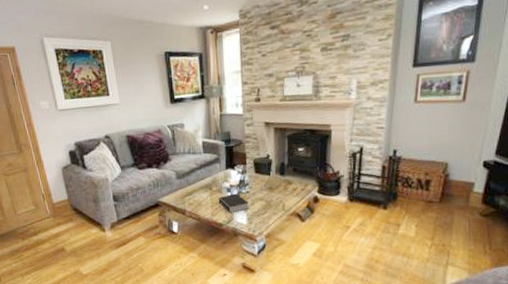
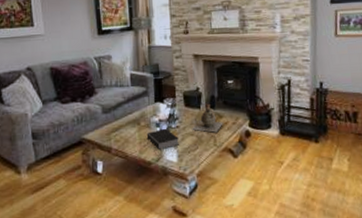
ceramic jug: none [261,170,292,198] -> present [192,103,223,133]

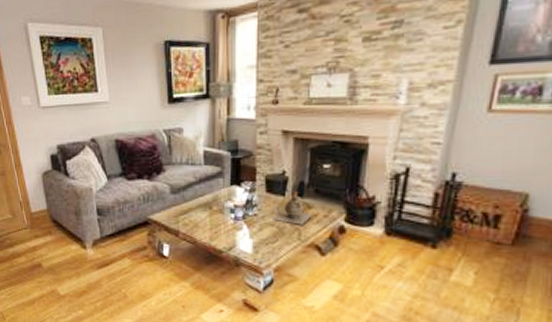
book: present [146,129,179,152] -> none [219,216,256,241]

